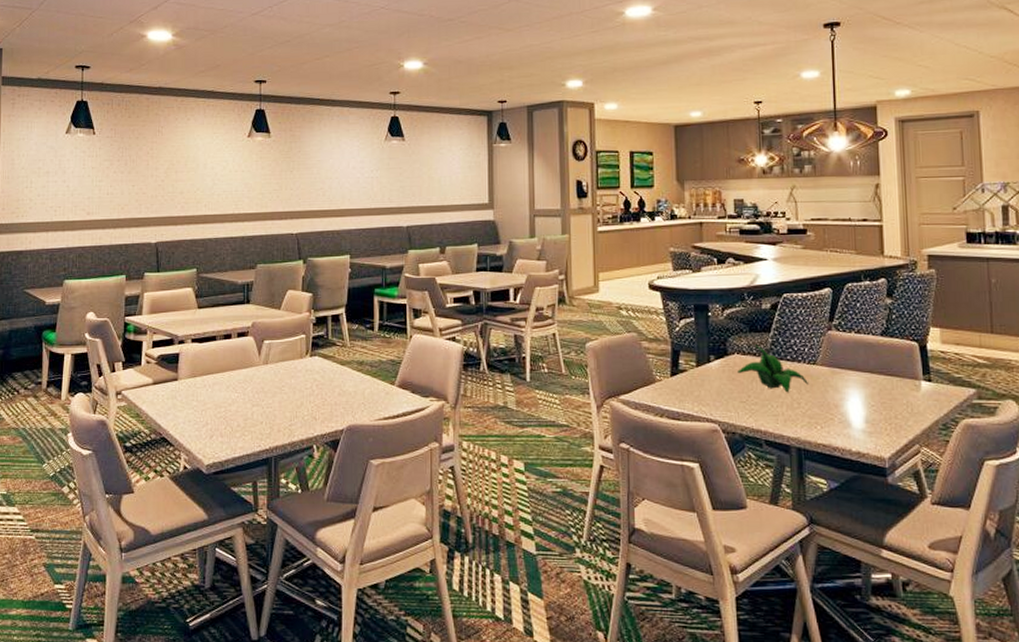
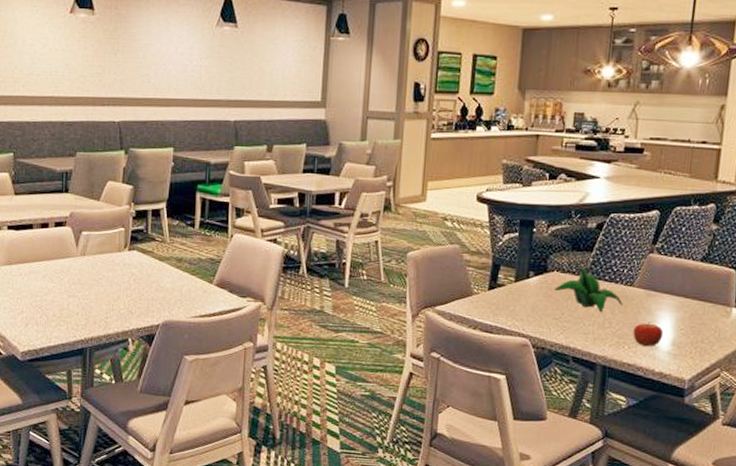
fruit: none [823,400,855,426] -> present [633,322,664,347]

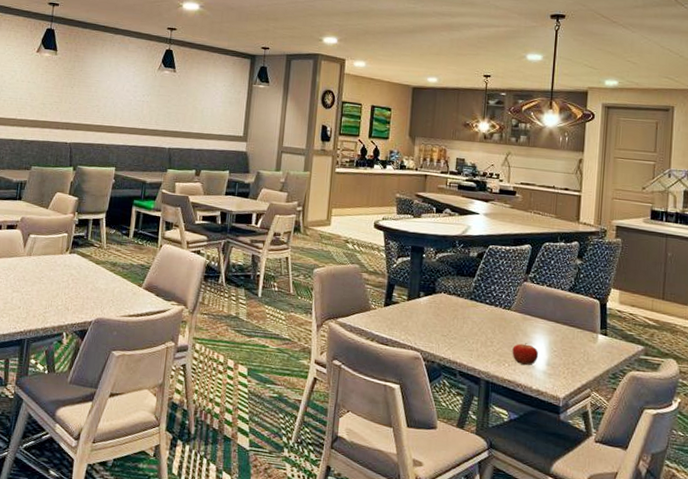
succulent plant: present [555,263,624,313] -> none [442,287,503,332]

